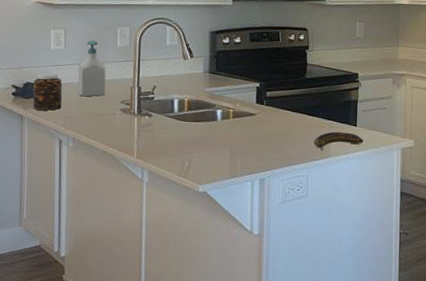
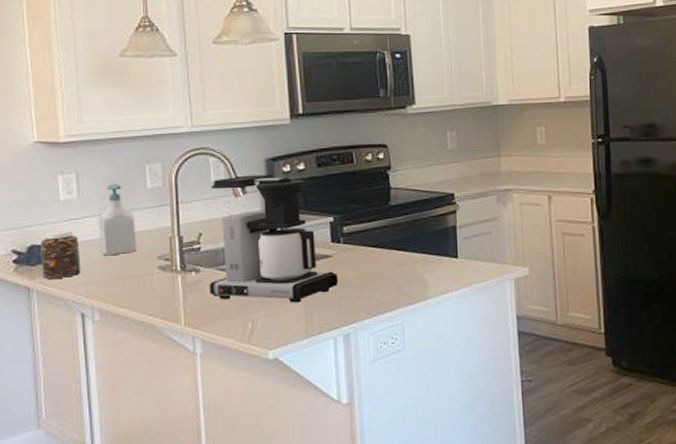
coffee maker: none [158,43,260,149] -> present [209,174,339,303]
banana: present [313,131,363,151] -> none [407,266,468,292]

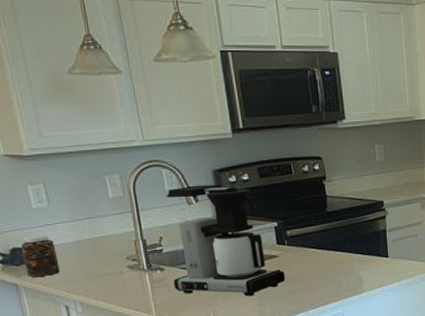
soap bottle: present [99,183,136,256] -> none [69,192,106,257]

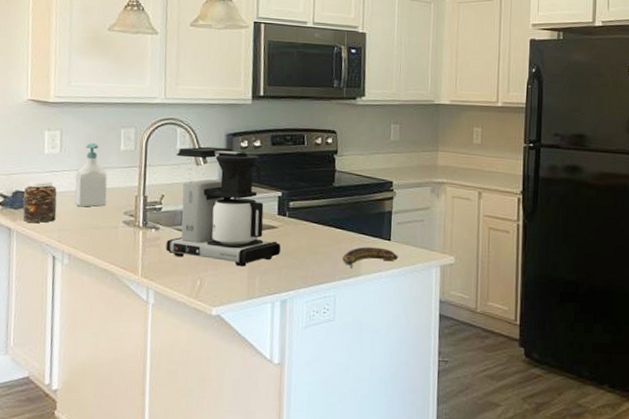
soap bottle: none [69,192,106,257] -> present [74,142,108,207]
banana: none [344,264,397,287] -> present [342,247,398,268]

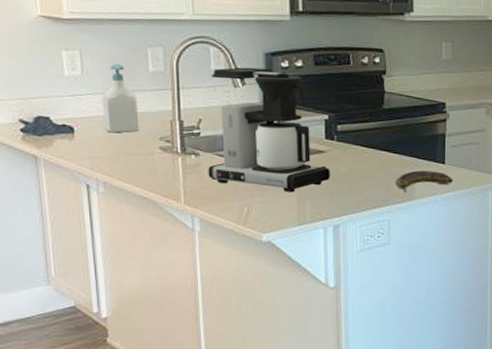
jar: present [22,180,57,223] -> none [47,104,85,150]

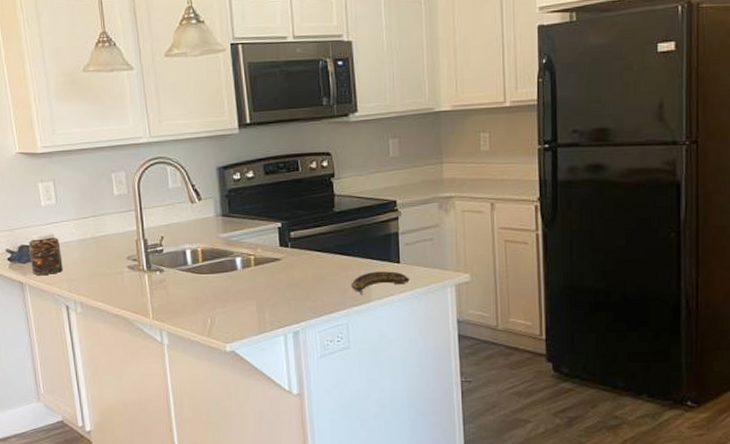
jar: none [47,104,85,150] -> present [29,232,63,275]
soap bottle: present [102,63,139,133] -> none [75,190,108,256]
coffee maker: present [208,67,331,193] -> none [169,182,288,302]

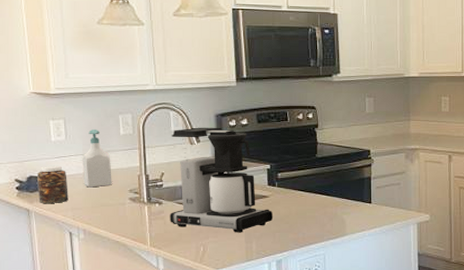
soap bottle: none [75,190,108,256] -> present [82,129,112,188]
coffee maker: none [169,182,288,302] -> present [170,127,274,233]
banana: present [351,271,409,295] -> none [329,210,379,229]

